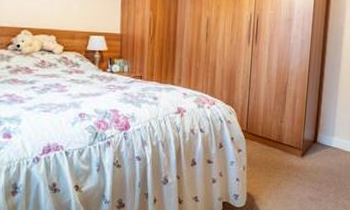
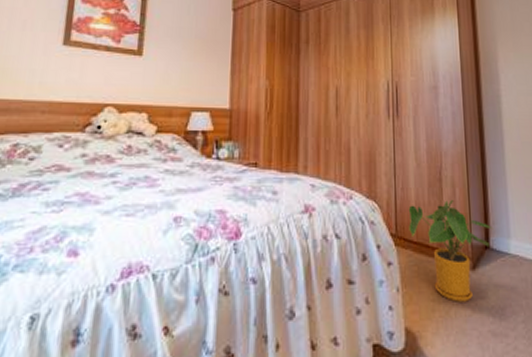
house plant: none [256,108,322,178] -> present [408,200,494,302]

